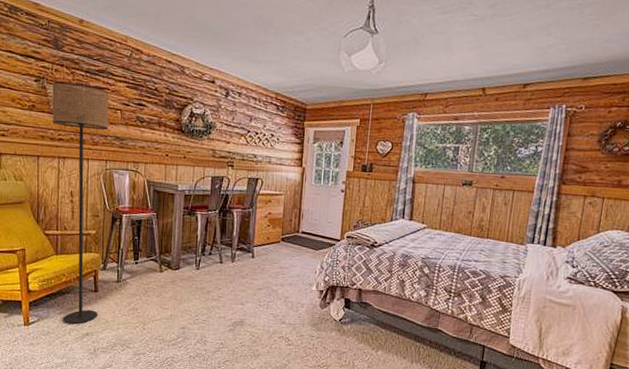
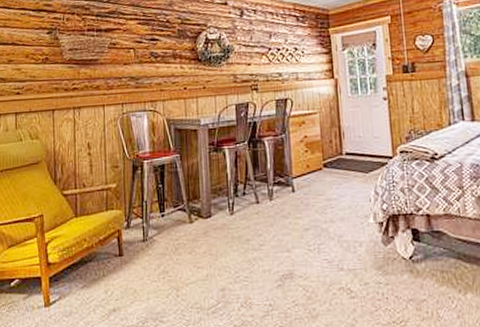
floor lamp: present [52,81,109,325] -> none [64,28,125,300]

